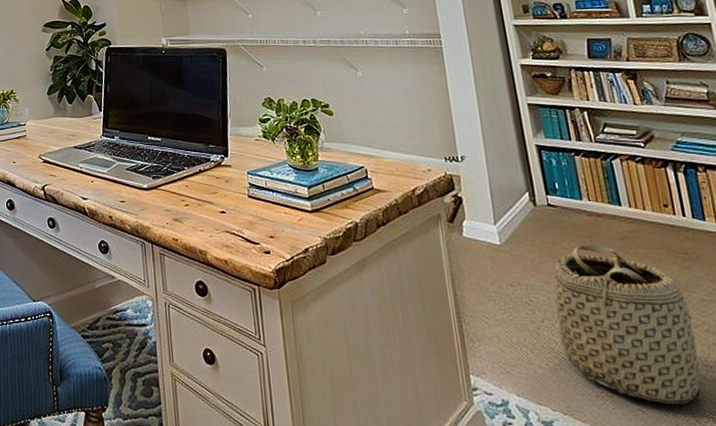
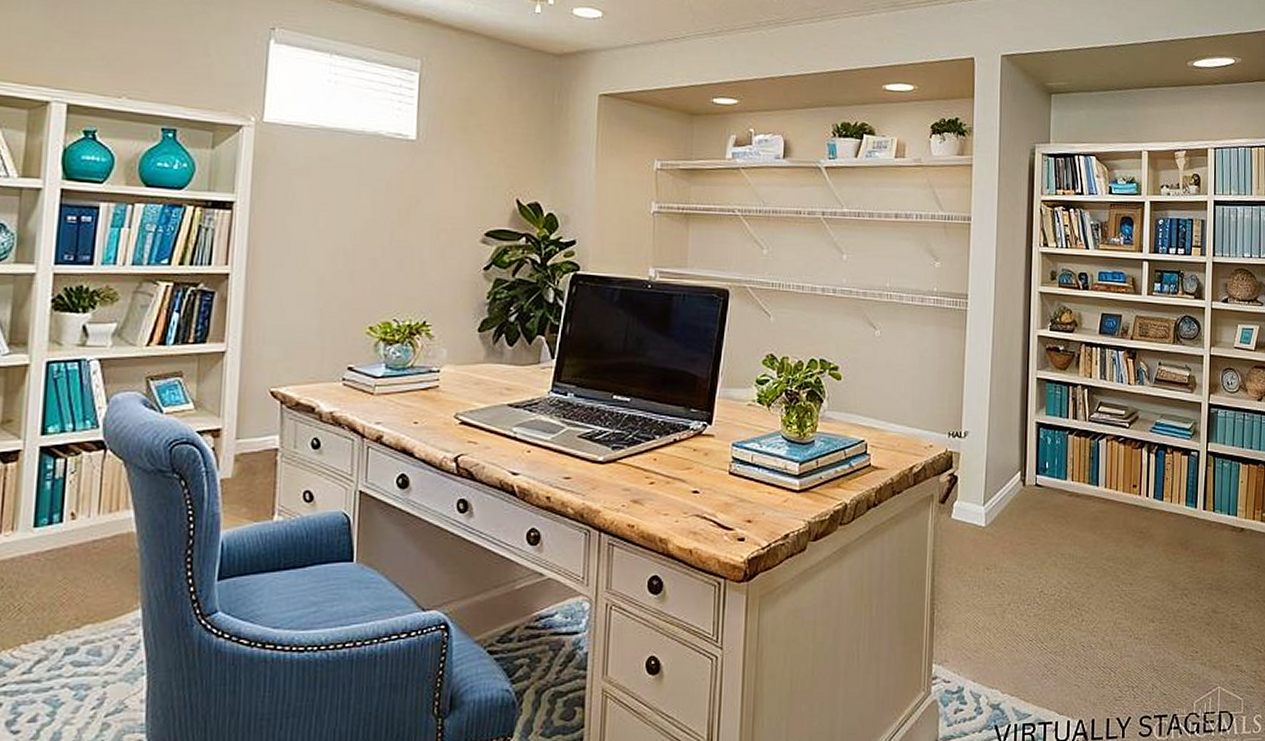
basket: present [554,245,702,405] -> none [1022,525,1135,678]

